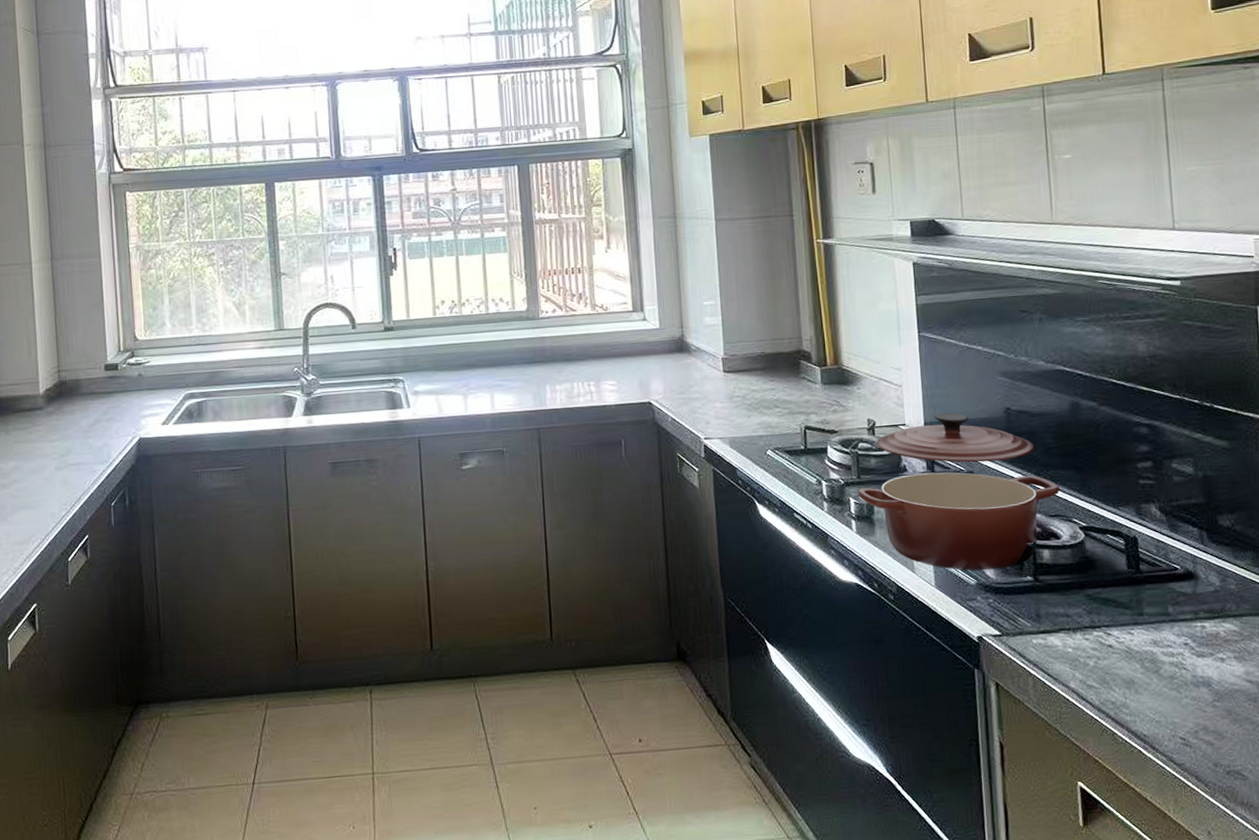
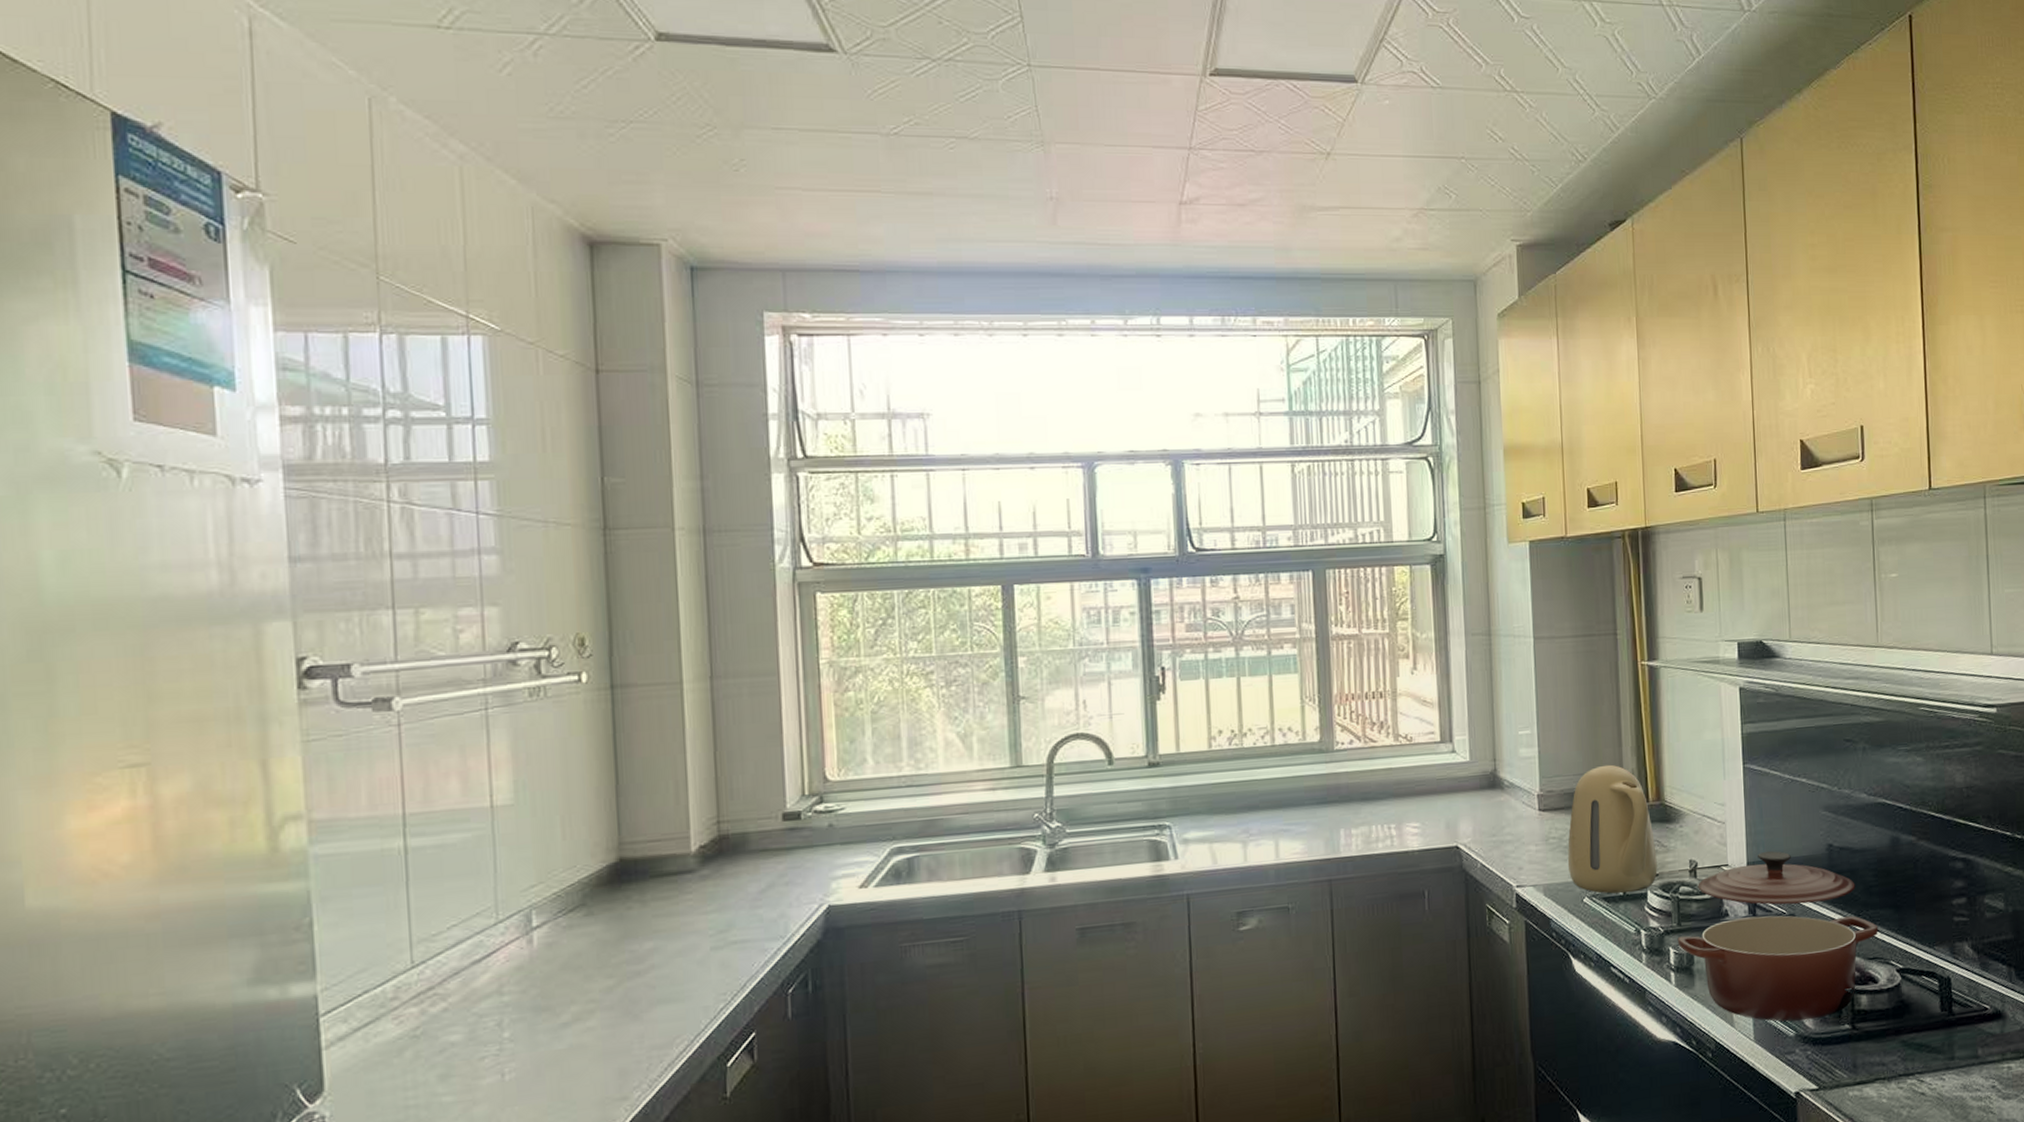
kettle: none [751,332,837,448] -> present [1567,764,1658,894]

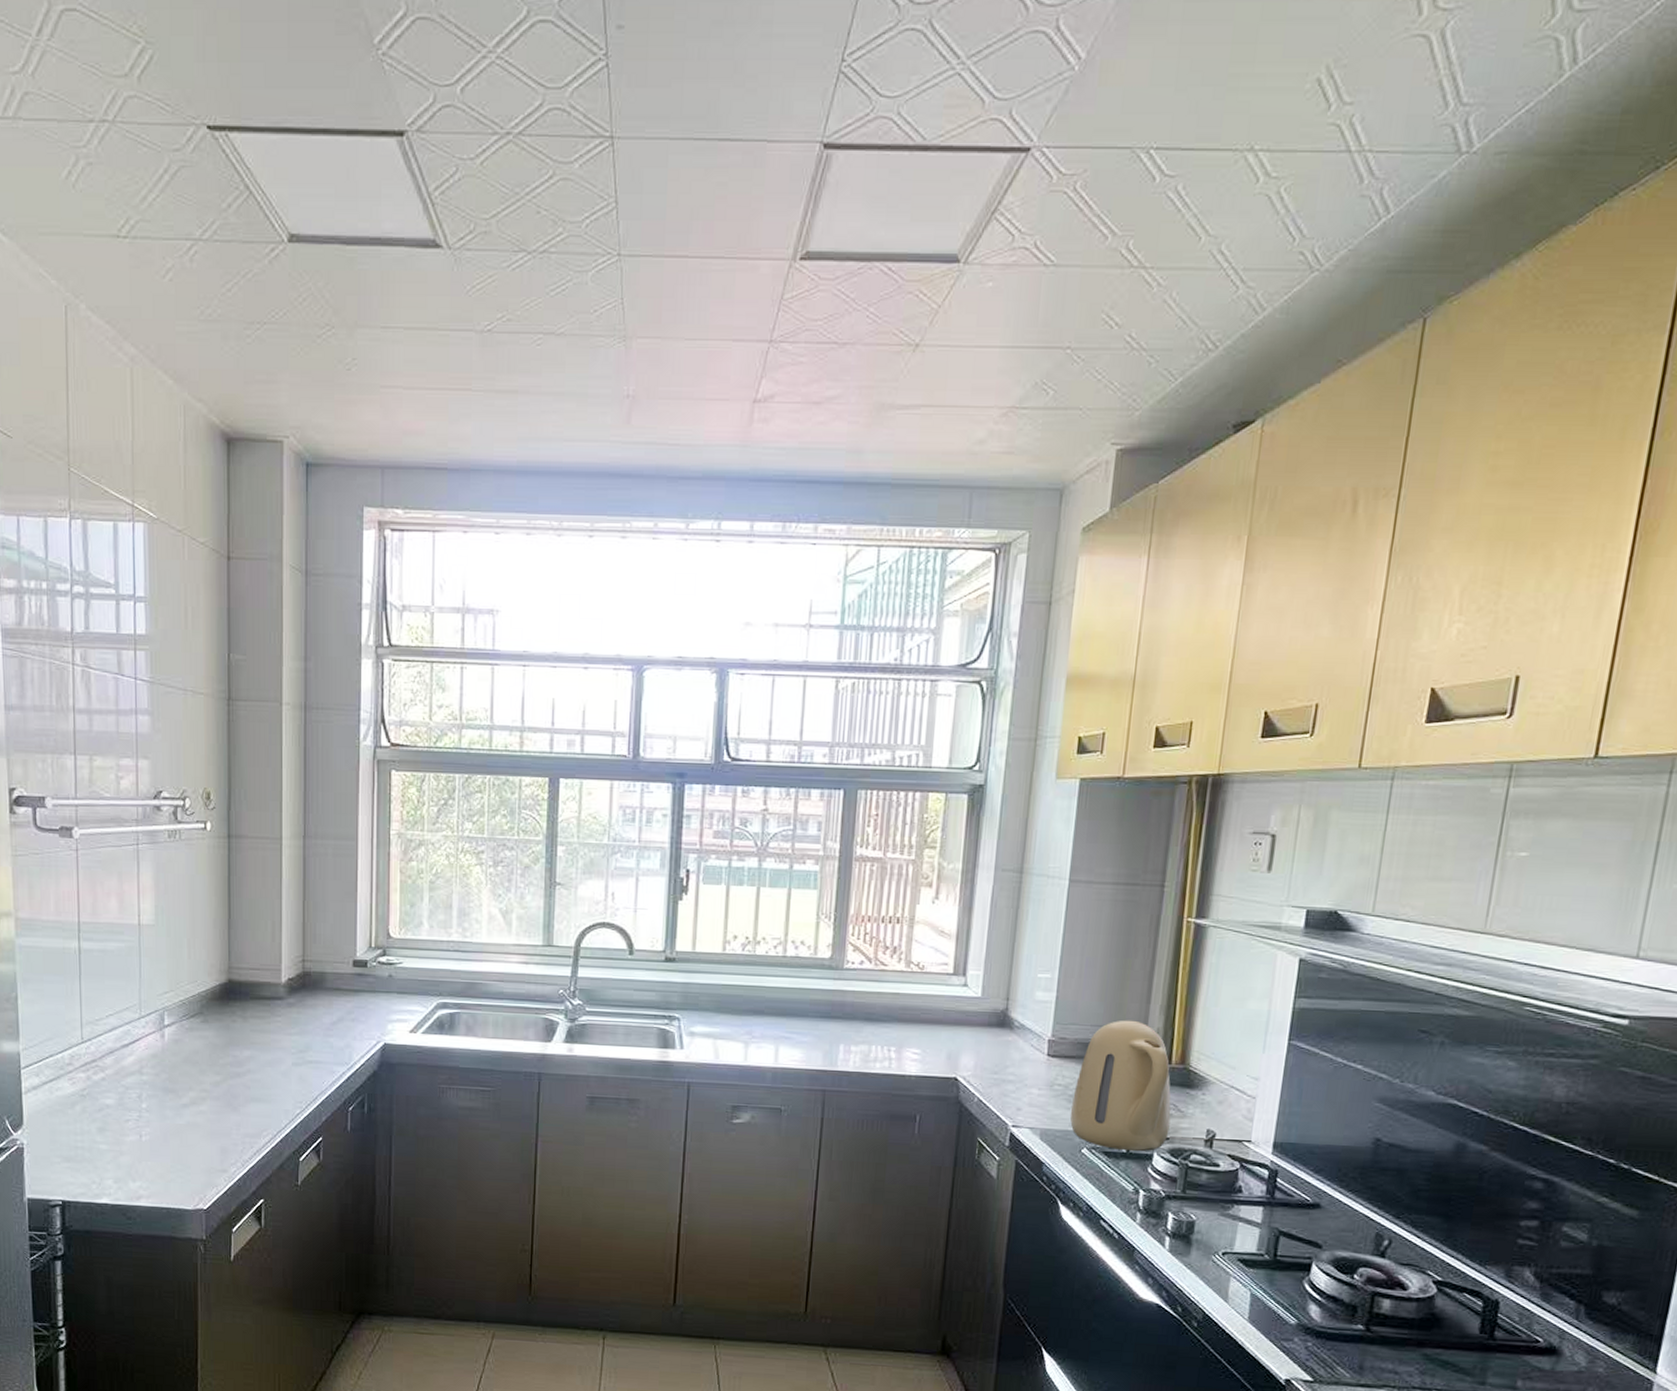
saucepan: present [1677,851,1878,1022] -> none [1178,1134,1420,1313]

